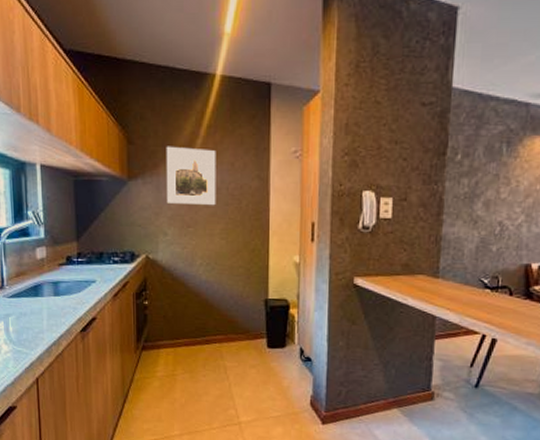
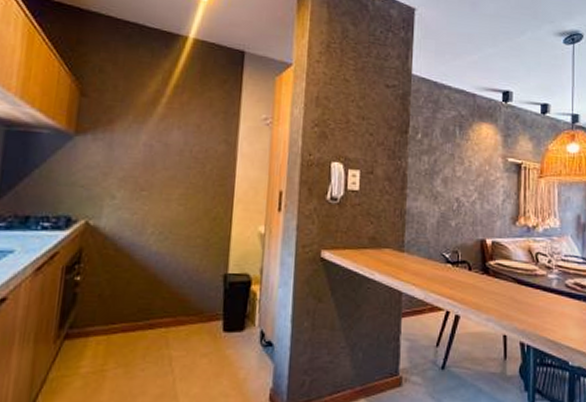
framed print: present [166,146,216,206] -> none [119,102,182,169]

